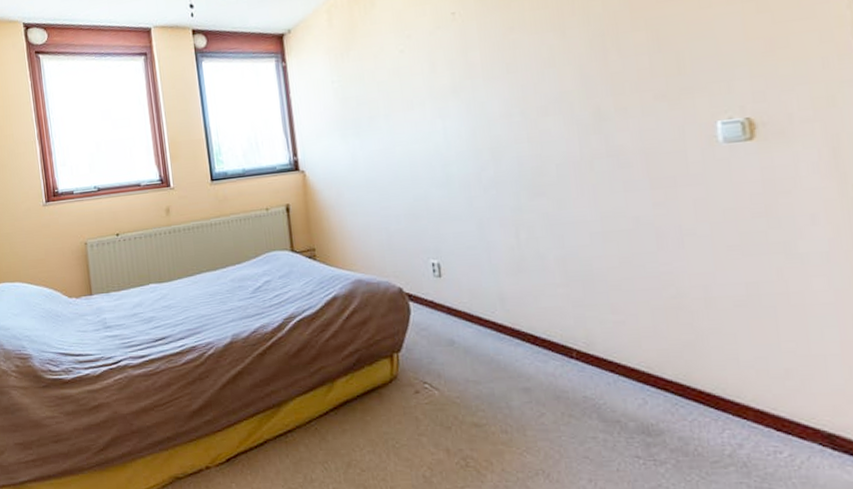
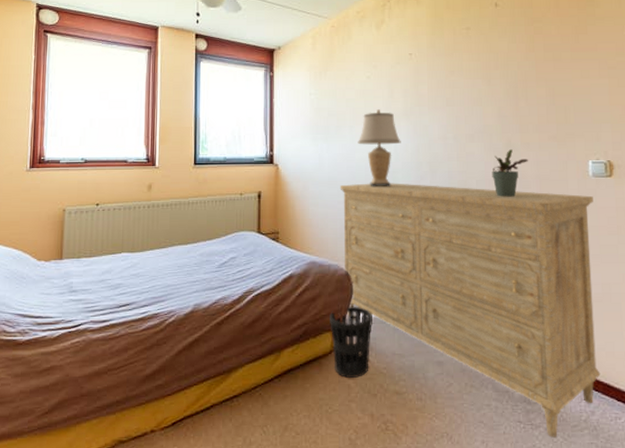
dresser: none [380,168,750,476] -> present [339,183,601,438]
wastebasket: none [385,327,439,409] -> present [330,306,372,378]
table lamp: none [396,89,452,187] -> present [358,109,401,188]
potted plant: none [576,119,627,183] -> present [492,149,528,197]

